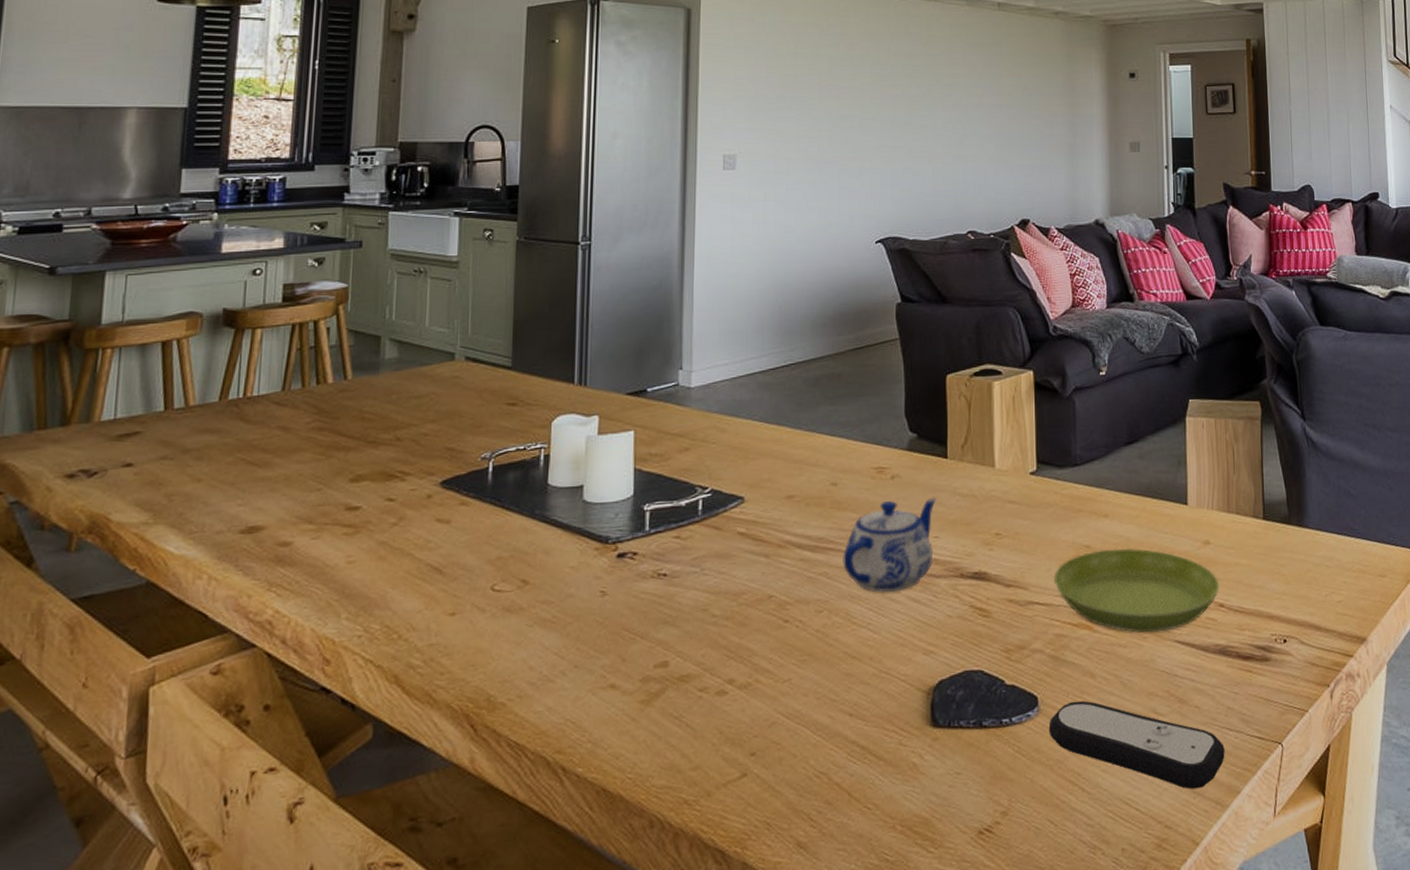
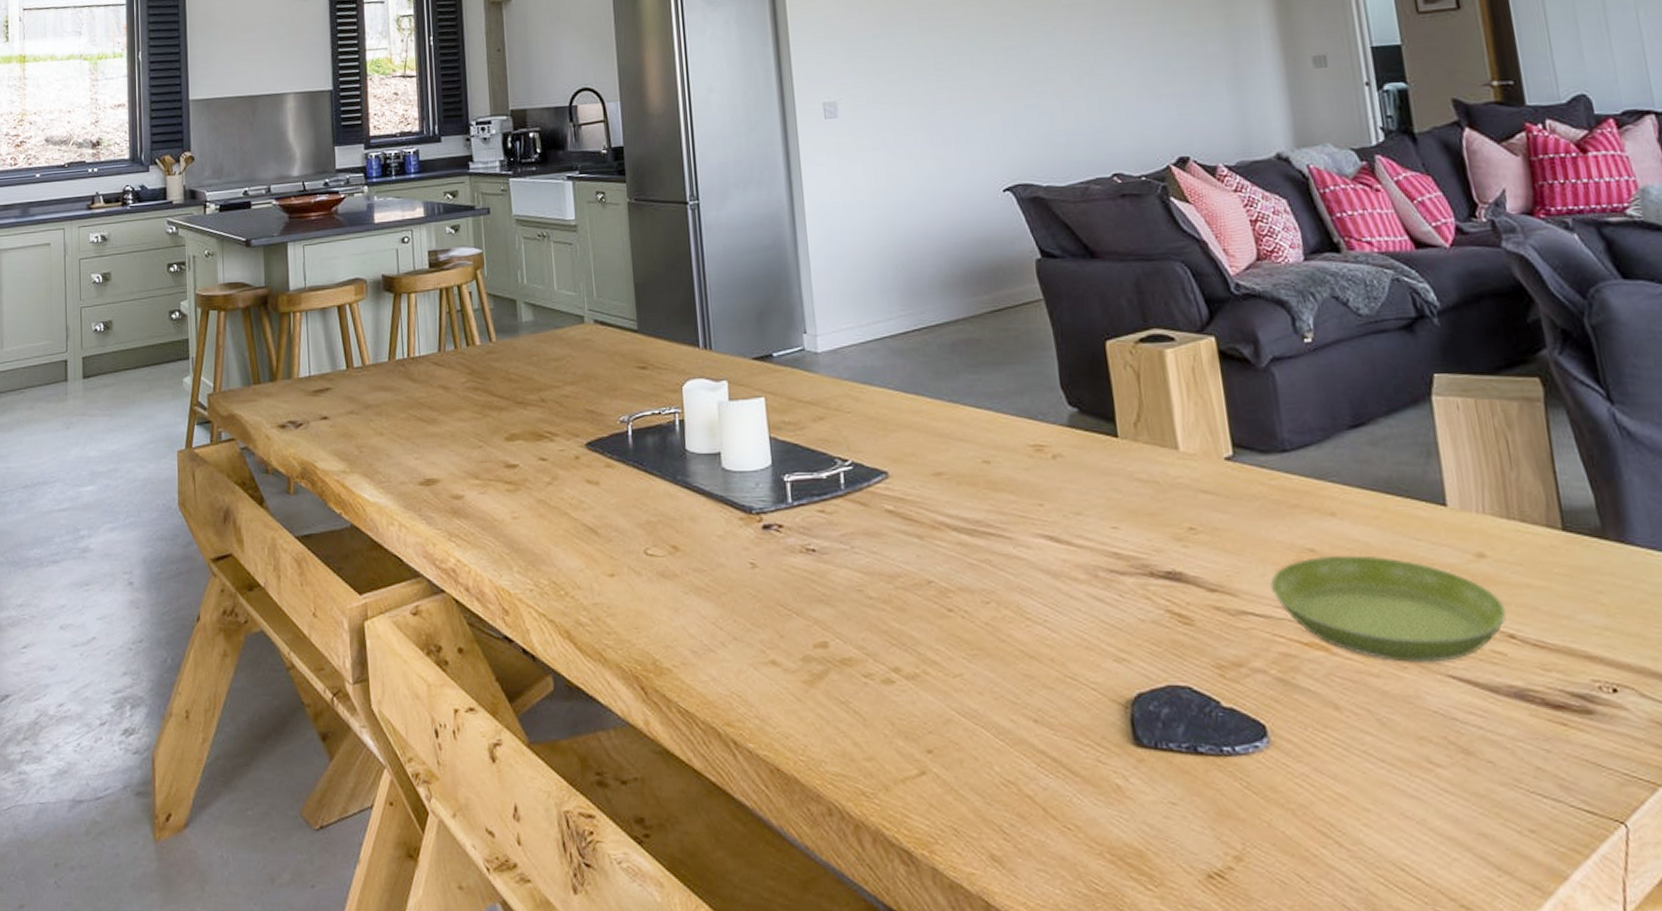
teapot: present [843,497,936,593] -> none [1005,481,1114,588]
remote control: present [1048,700,1225,790] -> none [1284,736,1540,866]

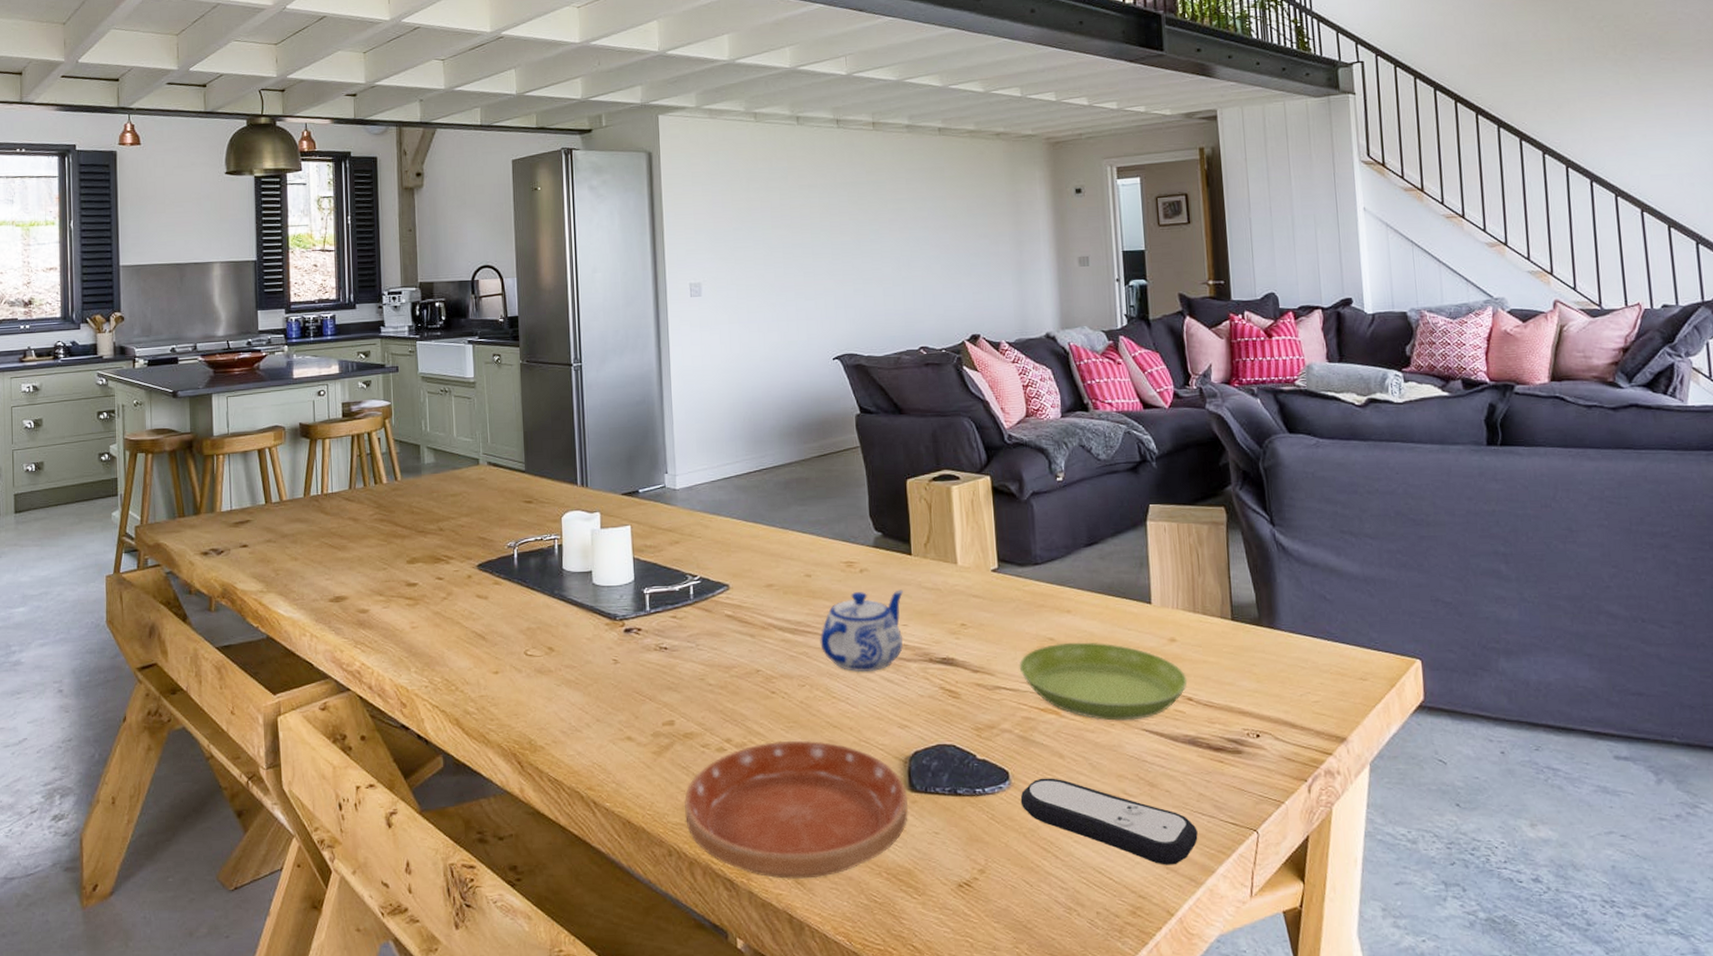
saucer: none [844,672,1134,856] -> present [684,740,909,879]
teapot: none [1005,481,1114,588] -> present [820,589,903,673]
remote control: none [1284,736,1540,866] -> present [1020,778,1198,865]

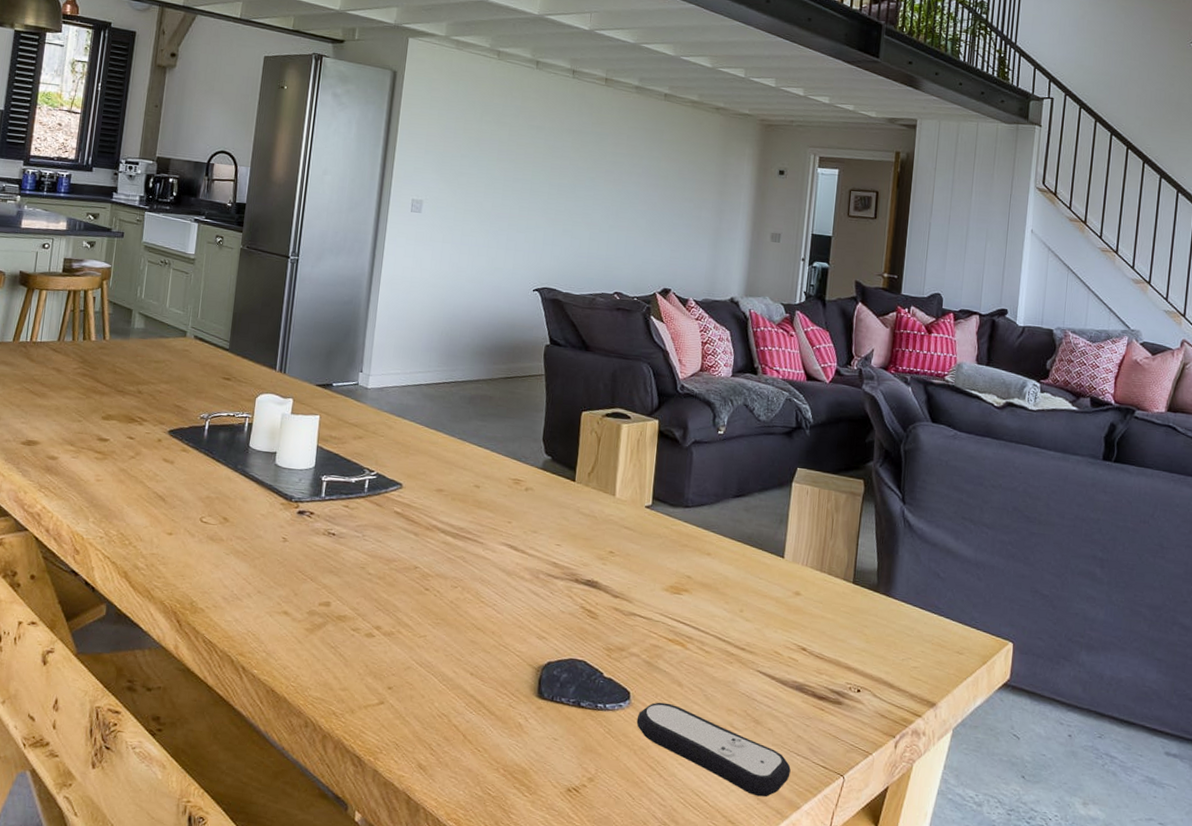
saucer: present [684,740,909,879] -> none [326,634,535,766]
teapot: present [820,589,903,673] -> none [478,508,562,583]
saucer: present [1019,642,1188,721] -> none [655,581,805,661]

